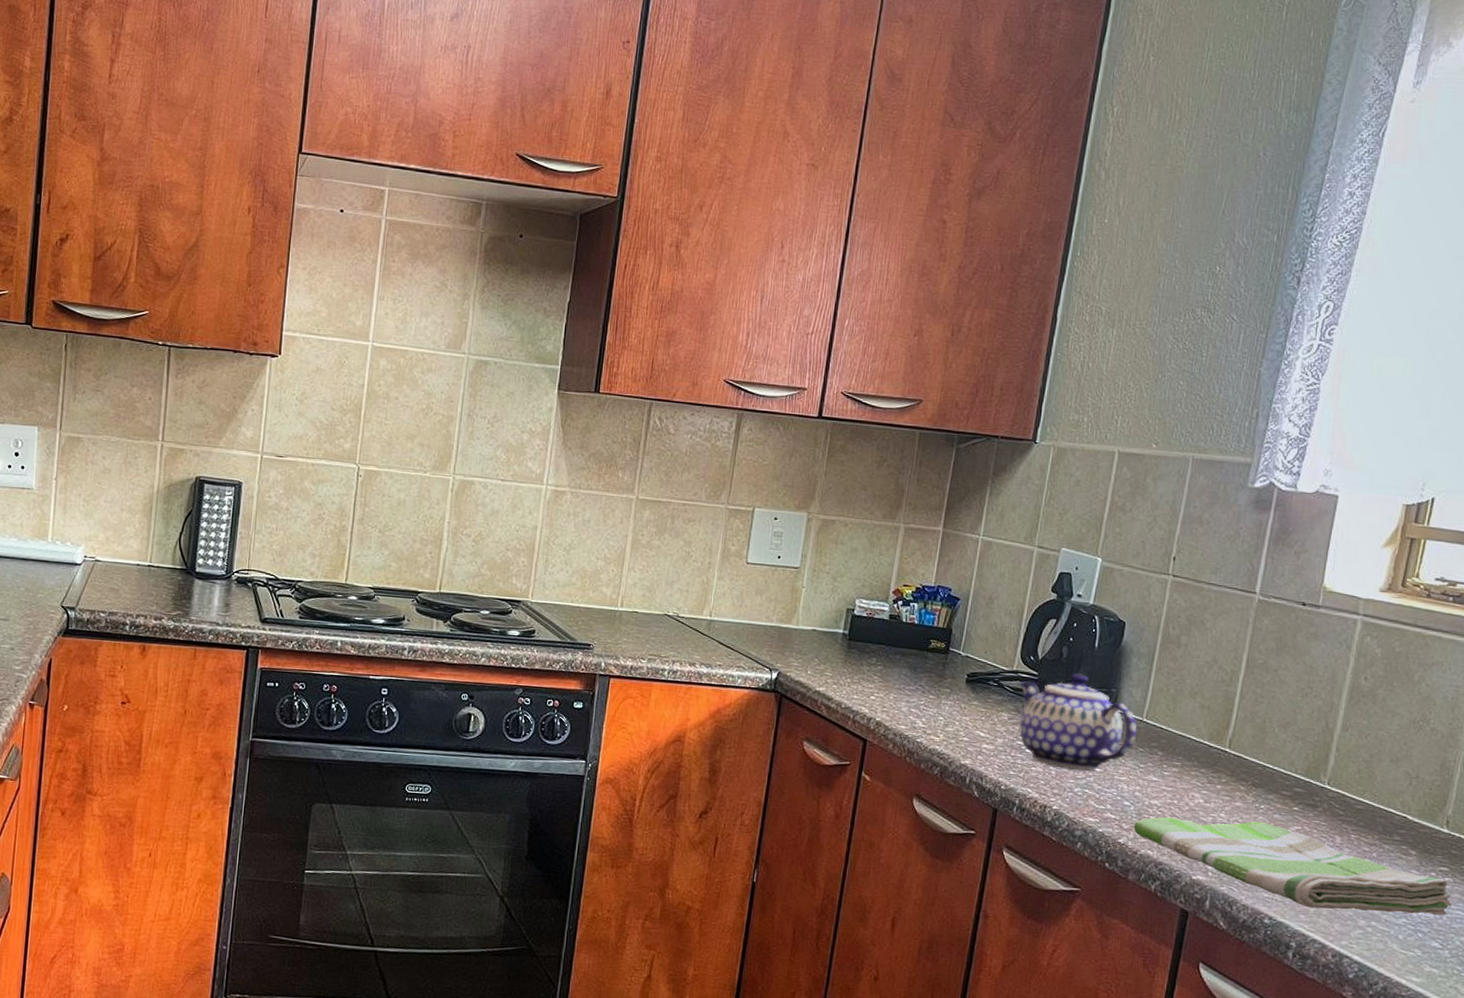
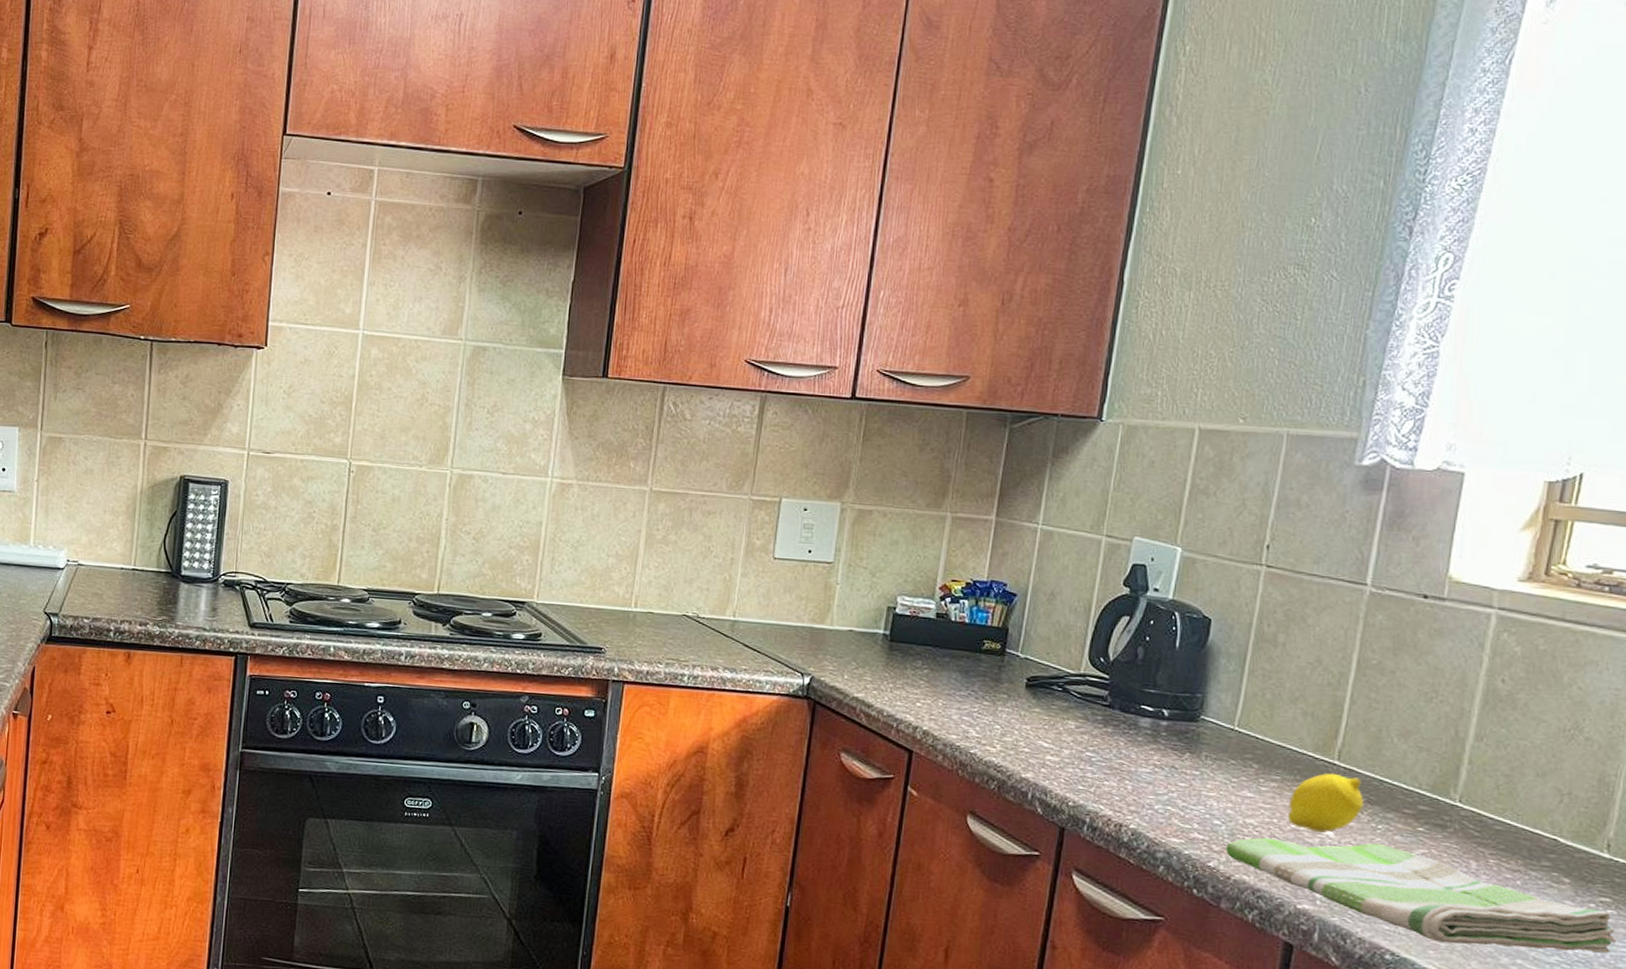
teapot: present [1018,673,1138,772] -> none [1087,676,1228,787]
fruit: none [1185,759,1249,813] -> present [1287,773,1364,834]

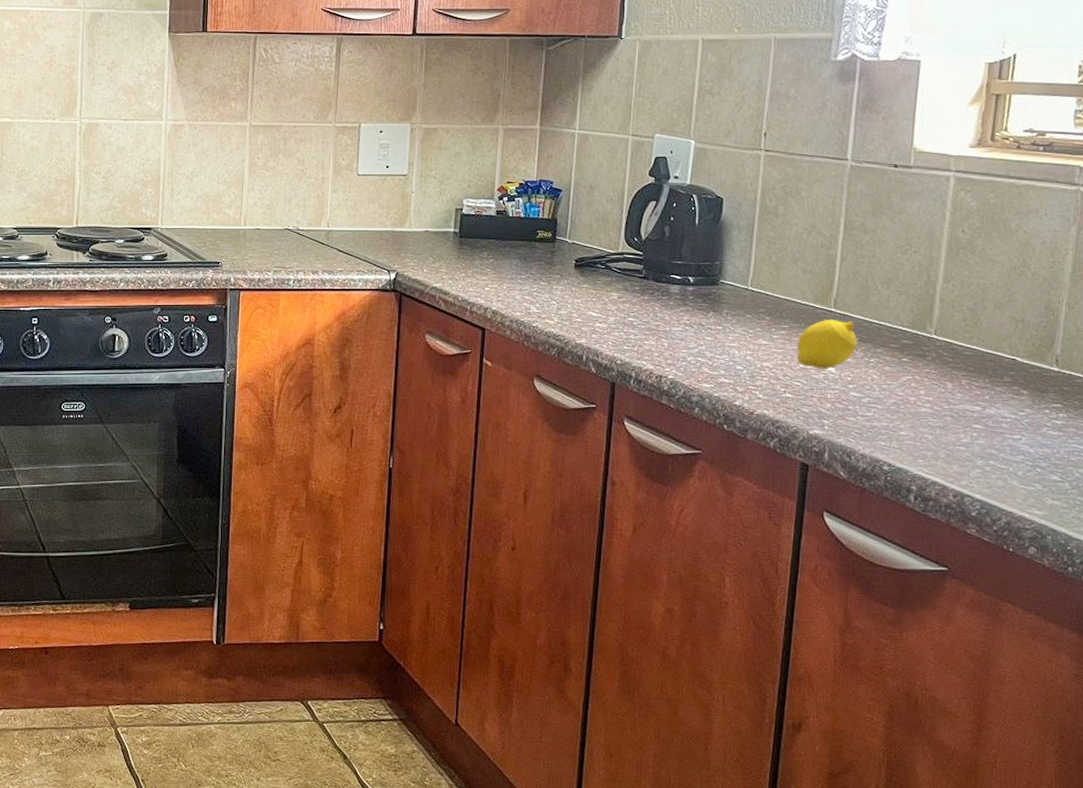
dish towel: present [1225,837,1616,954] -> none [748,375,1068,453]

